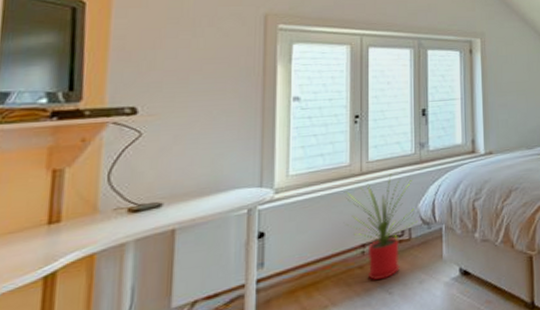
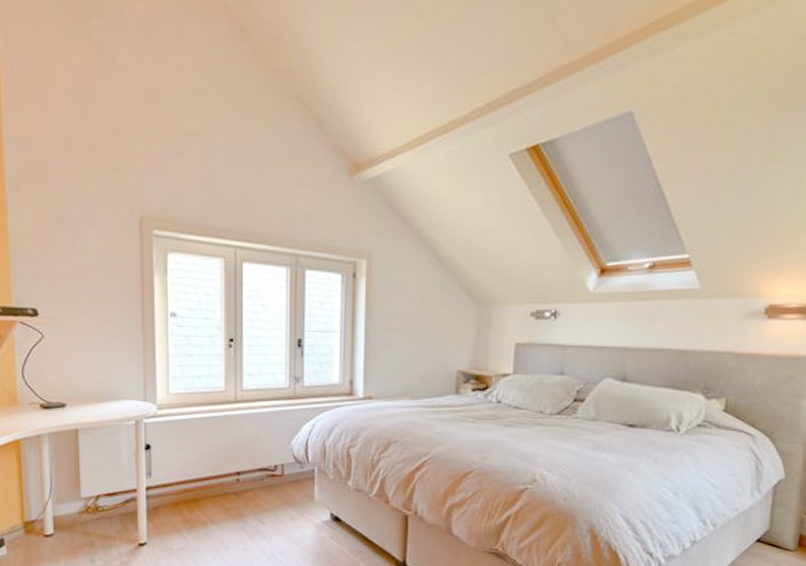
house plant: present [345,173,418,280] -> none [220,405,291,509]

